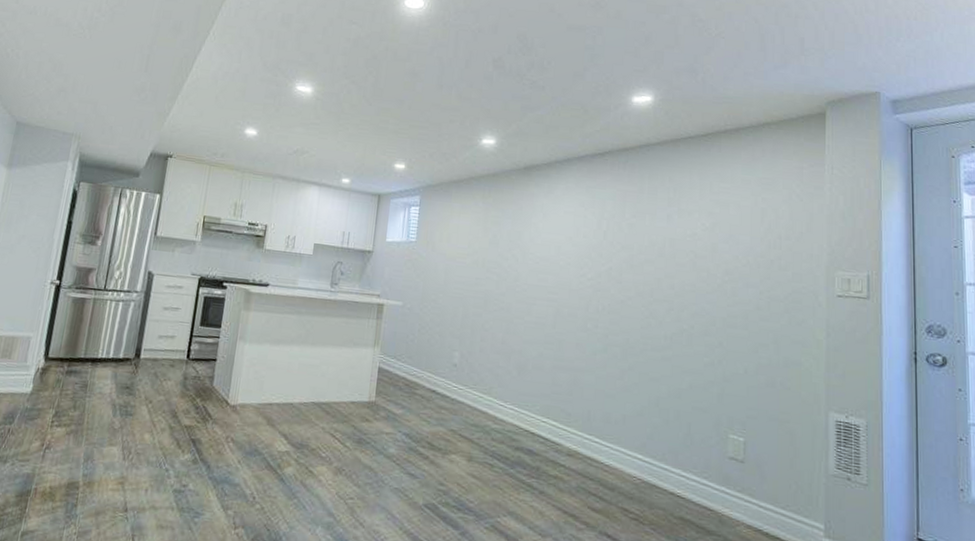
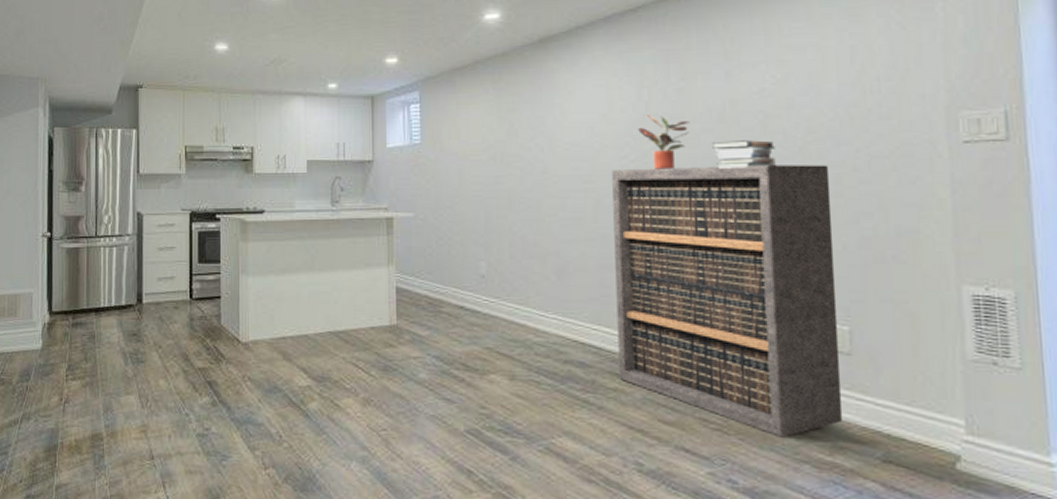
bookshelf: none [560,285,739,530] -> present [612,165,843,438]
potted plant: none [596,242,637,291] -> present [638,114,690,169]
book stack: none [652,272,700,298] -> present [712,140,776,167]

